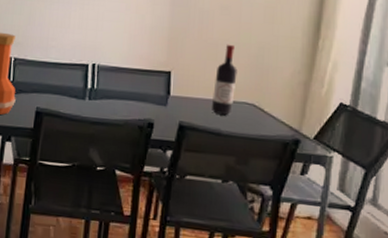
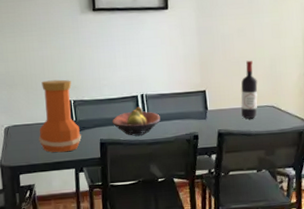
fruit bowl: none [53,77,111,112] -> present [112,106,161,136]

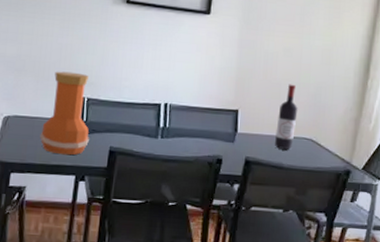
fruit bowl: present [112,106,161,136] -> none [126,116,183,150]

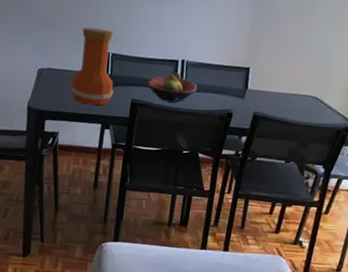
fruit bowl: none [126,116,183,150] -> present [147,72,197,103]
wine bottle: present [274,84,298,150] -> none [281,44,306,106]

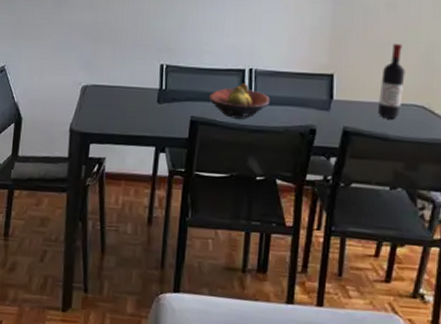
vase: present [70,27,114,106] -> none [118,37,169,126]
wine bottle: none [281,44,306,106] -> present [377,43,405,118]

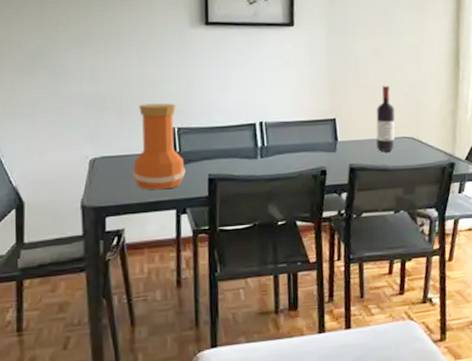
vase: none [118,37,169,126] -> present [132,103,186,191]
fruit bowl: present [208,83,270,119] -> none [223,136,282,171]

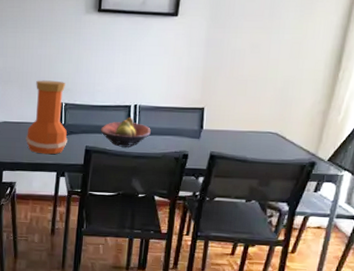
fruit bowl: none [223,136,282,171] -> present [100,117,151,147]
wine bottle: present [376,85,395,152] -> none [238,80,264,144]

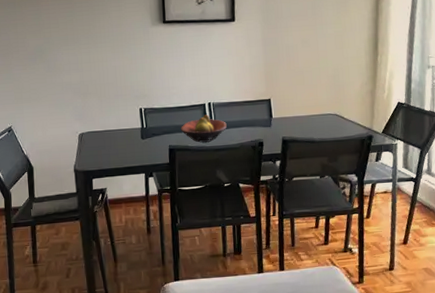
vase: present [25,80,68,155] -> none [110,88,151,158]

